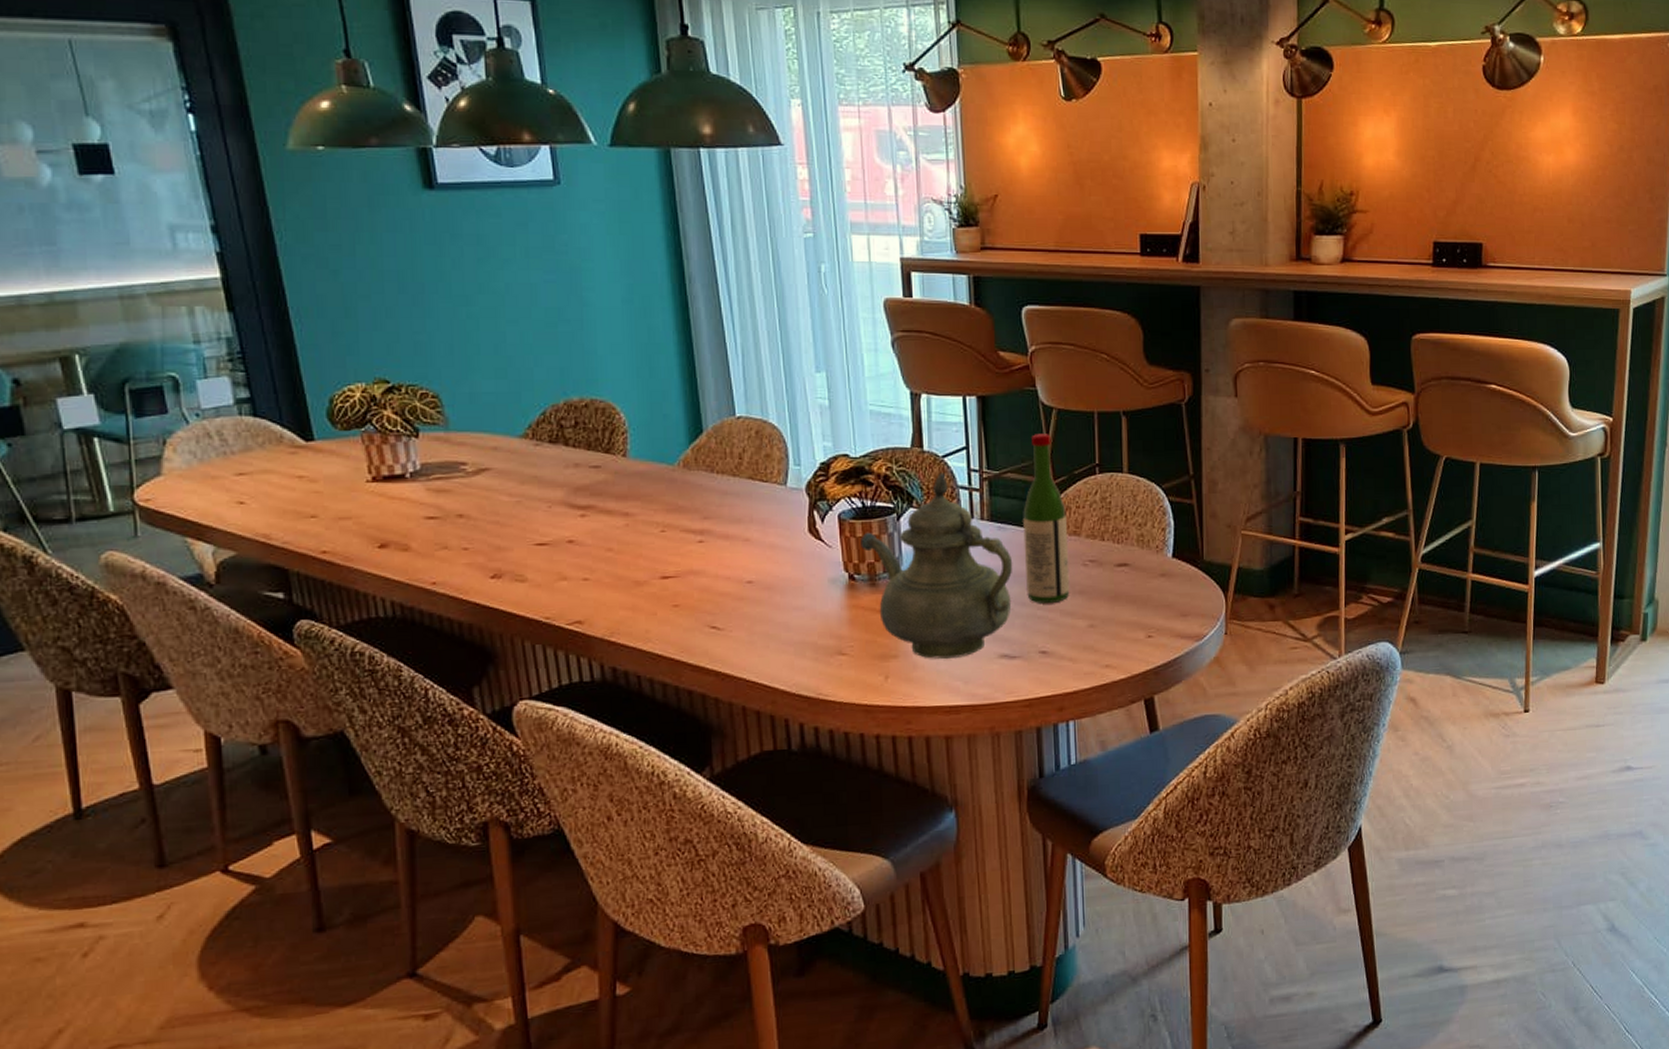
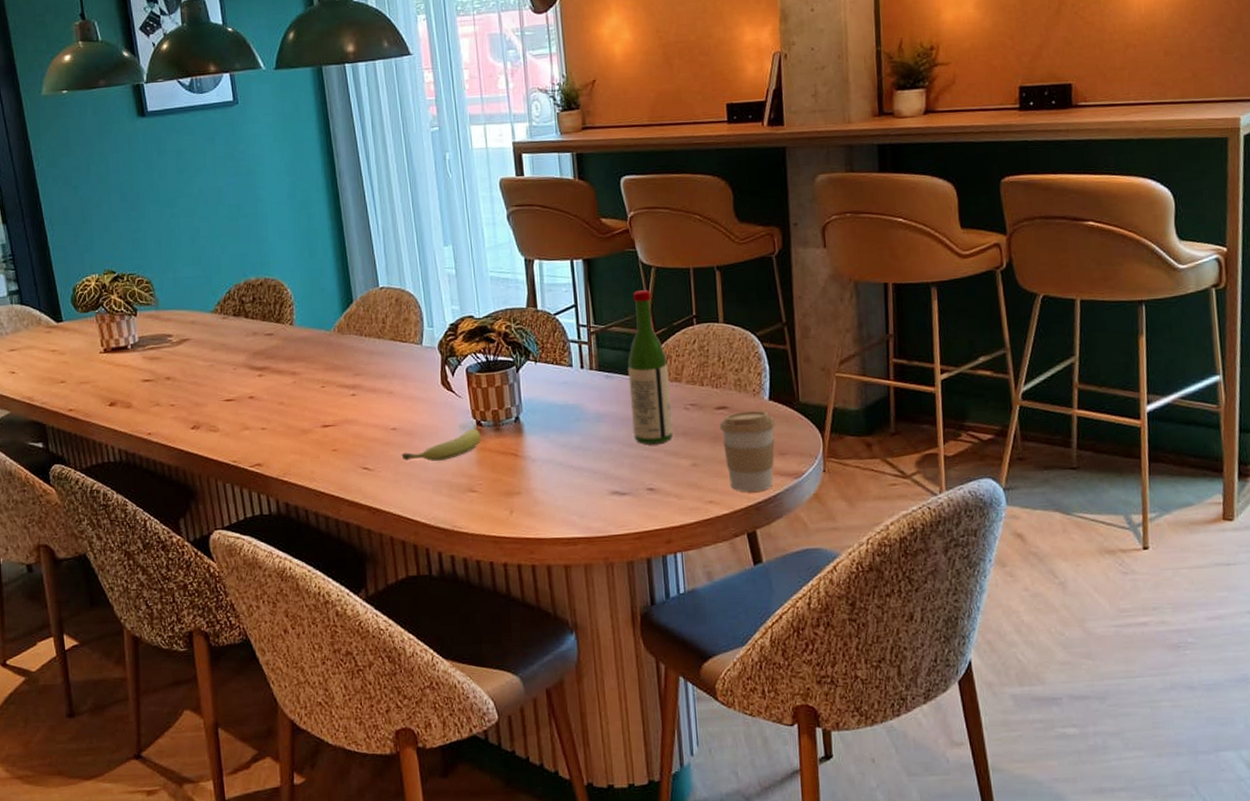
fruit: none [758,583,854,620] -> present [401,428,481,461]
teapot: present [860,472,1013,659] -> none [485,328,621,496]
coffee cup: none [1119,569,1179,655] -> present [719,411,777,492]

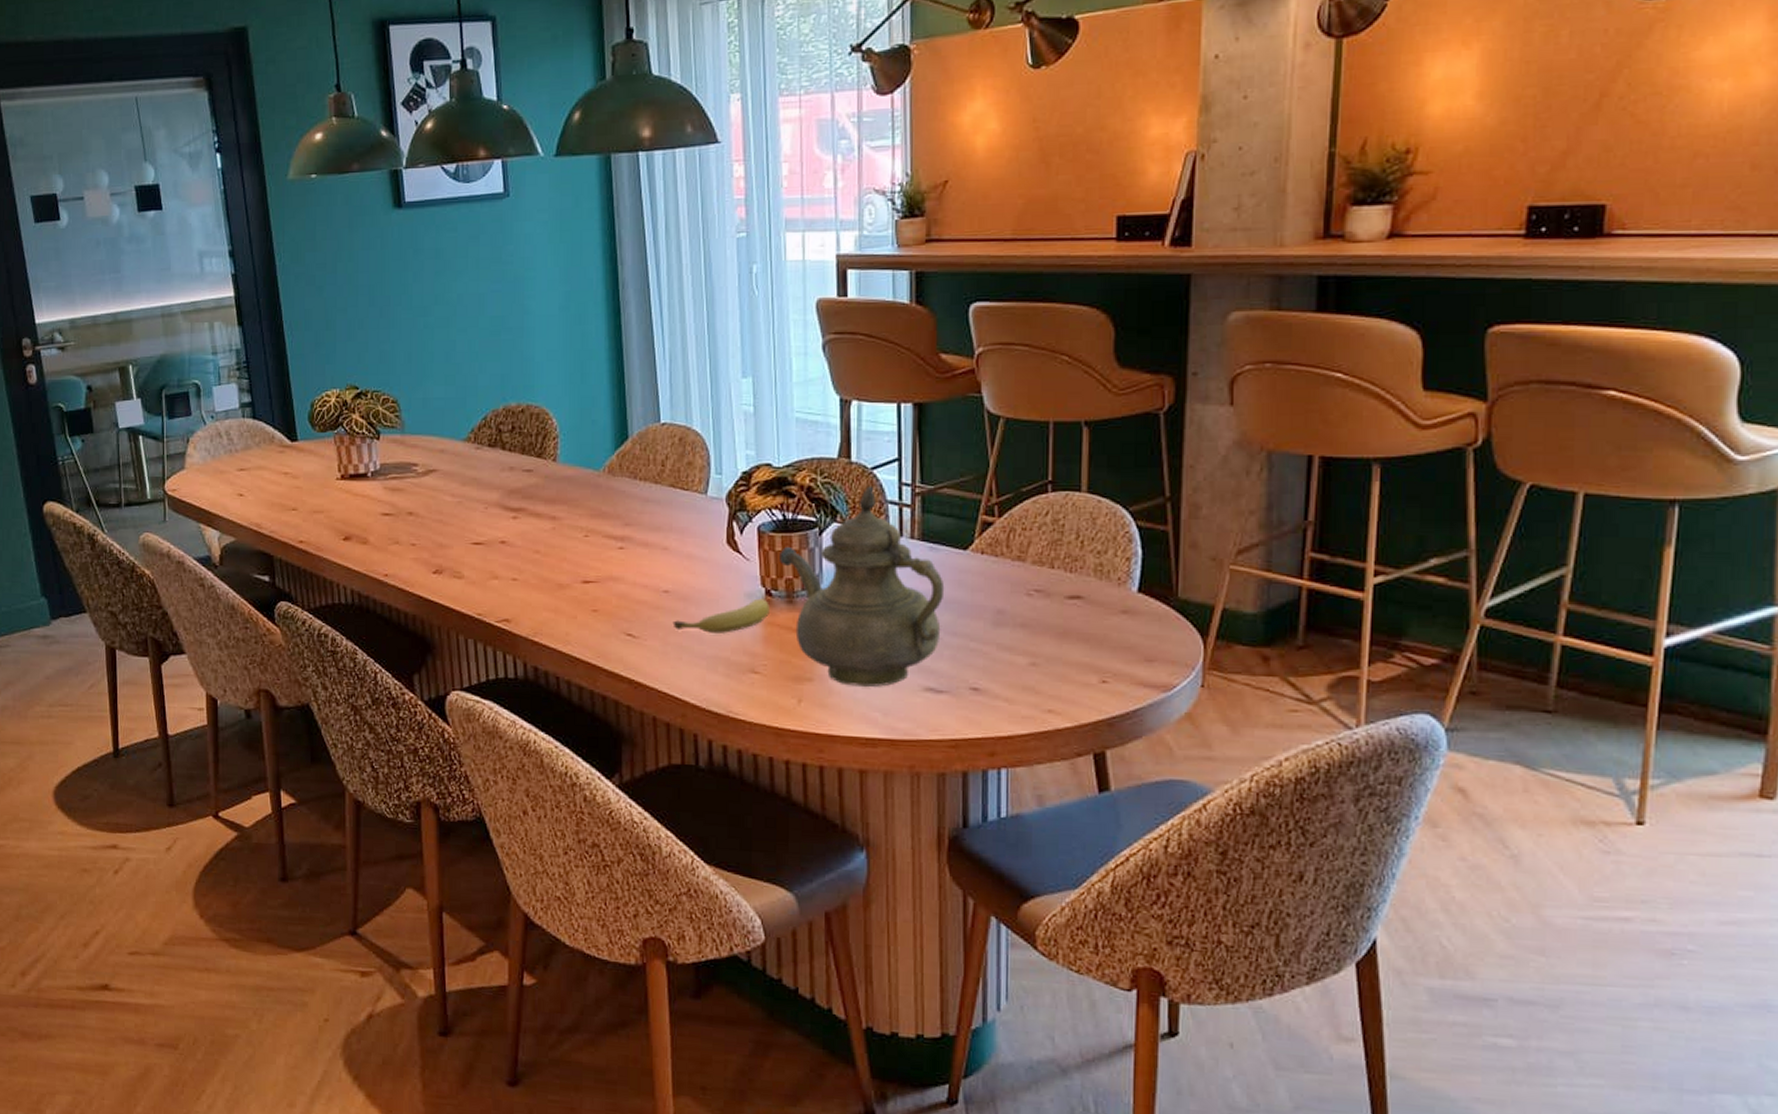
teapot: none [485,328,621,496] -> present [779,486,945,687]
wine bottle: present [627,290,673,445] -> none [958,446,1011,636]
coffee cup: present [719,411,777,492] -> none [1070,604,1145,703]

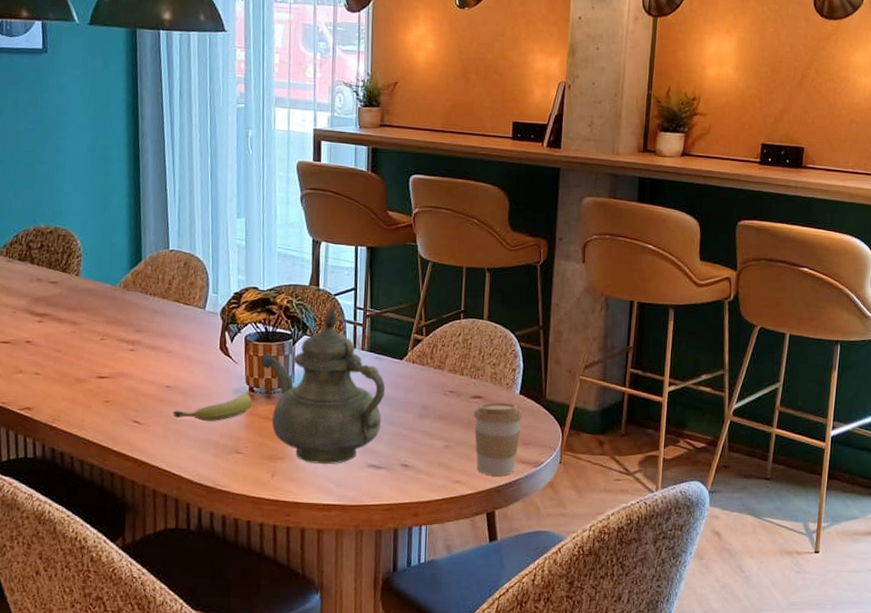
coffee cup: none [1070,604,1145,703] -> present [473,402,524,476]

